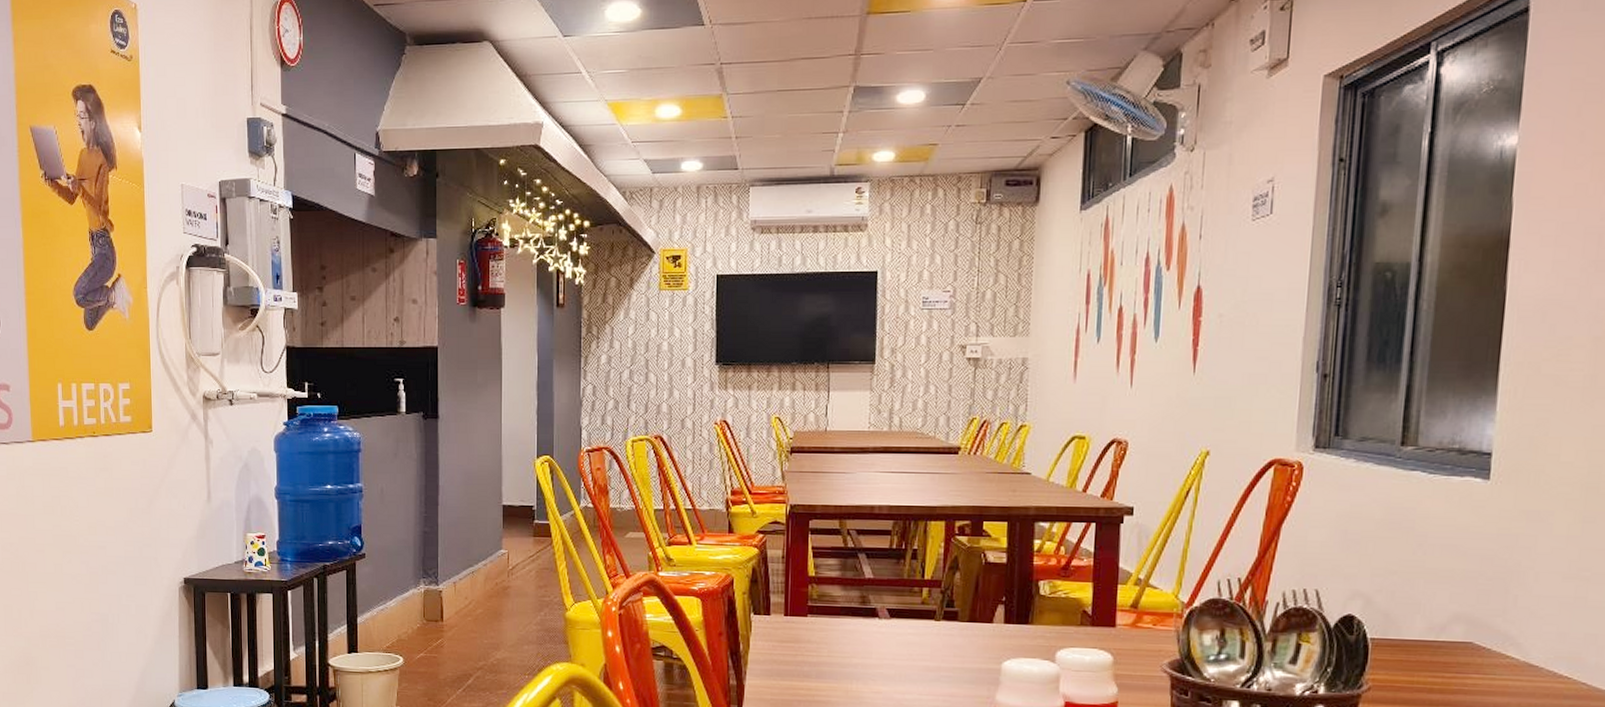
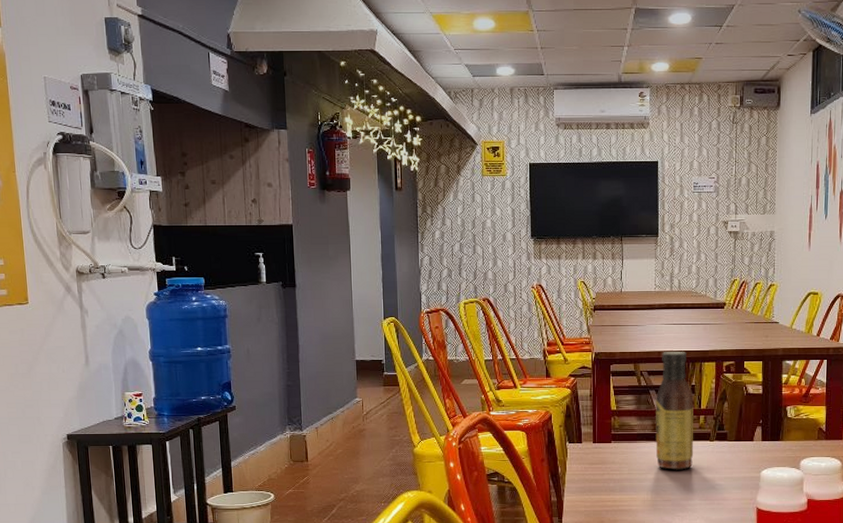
sauce bottle: none [864,506,915,655] -> present [655,352,694,470]

